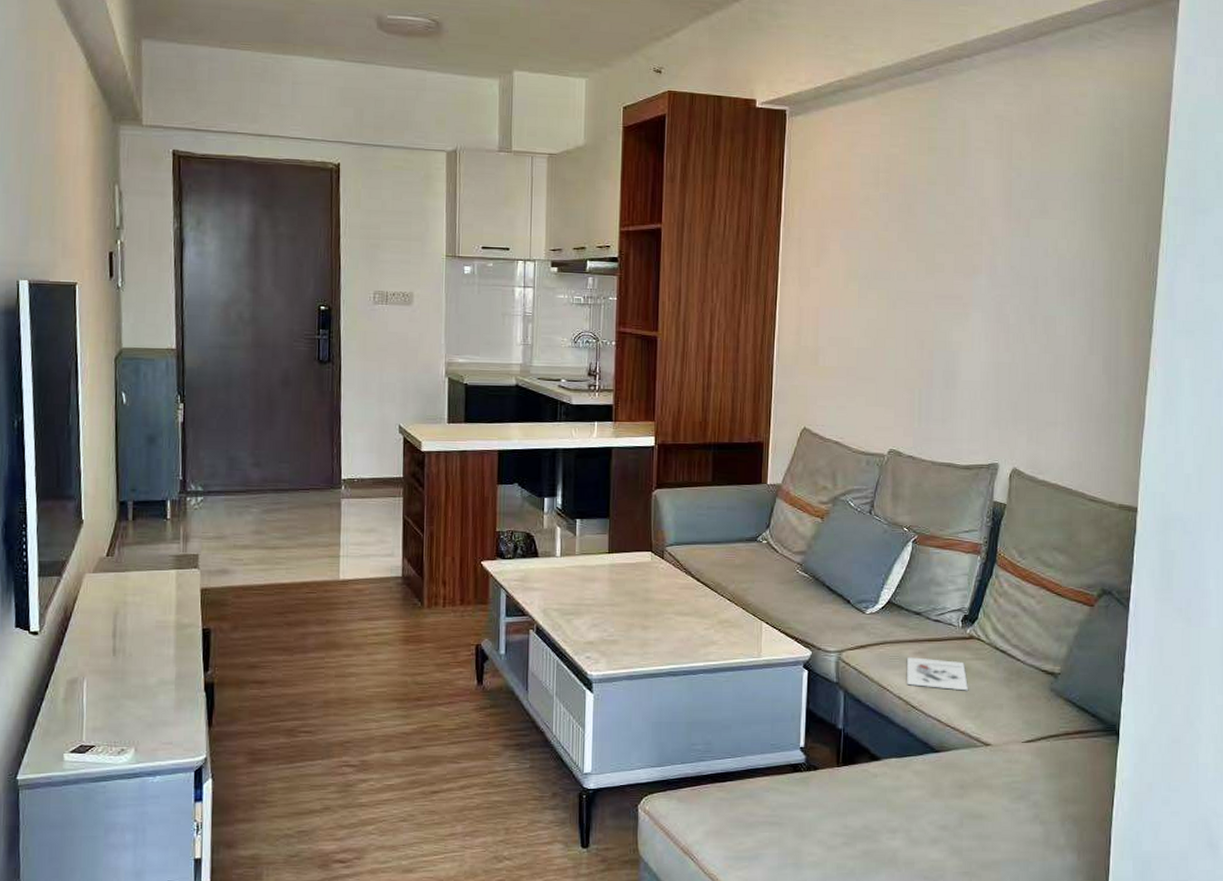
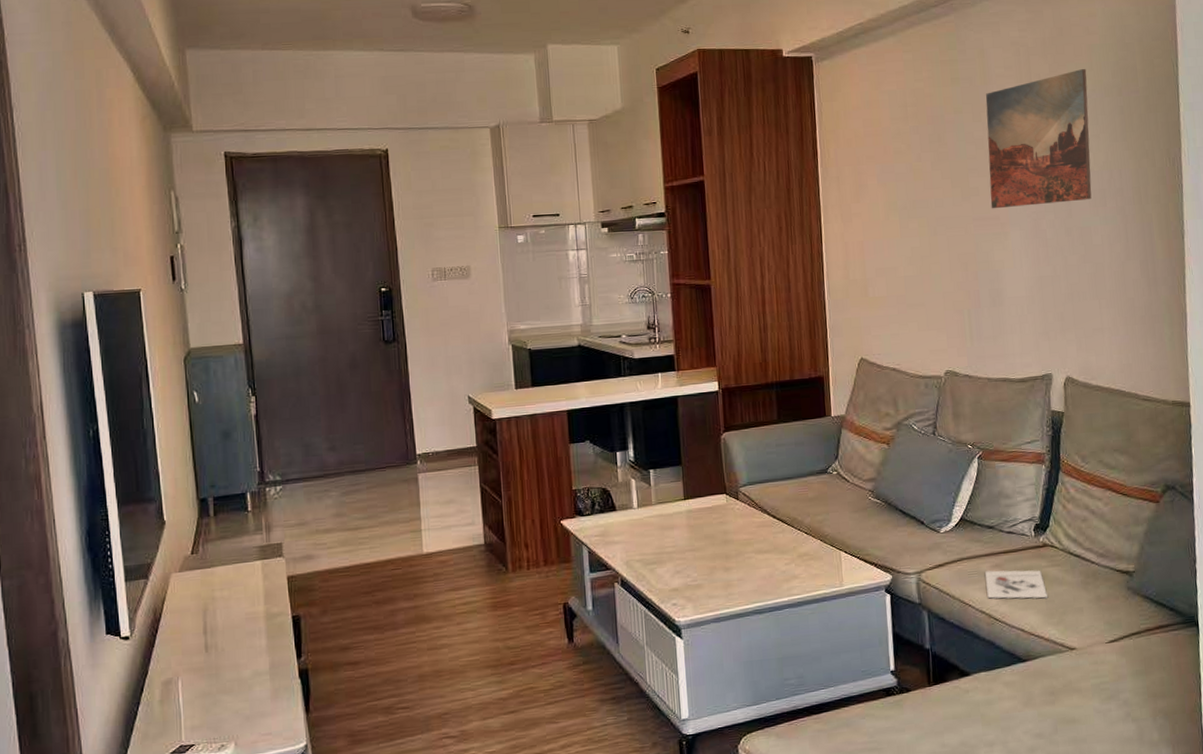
wall art: none [955,151,1071,288] -> present [985,69,1092,209]

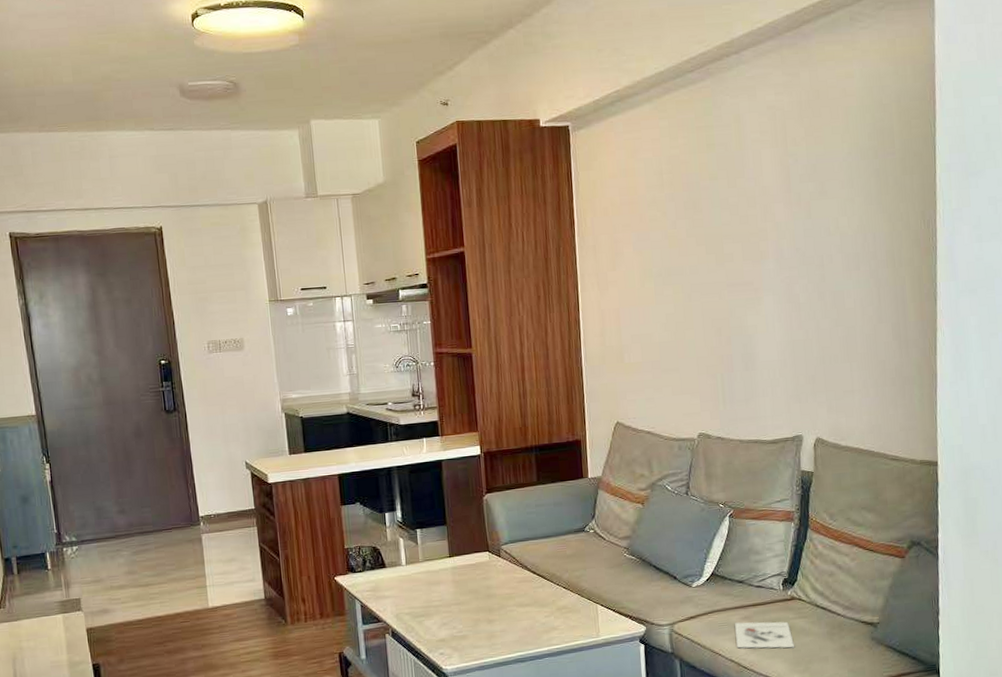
wall art: present [985,69,1092,209] -> none [741,132,845,275]

